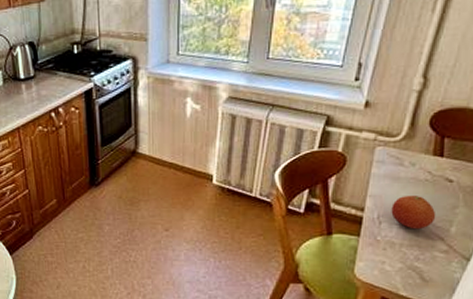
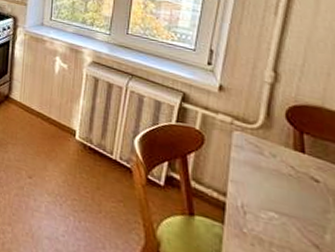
fruit: present [391,194,436,230] -> none [255,187,306,230]

